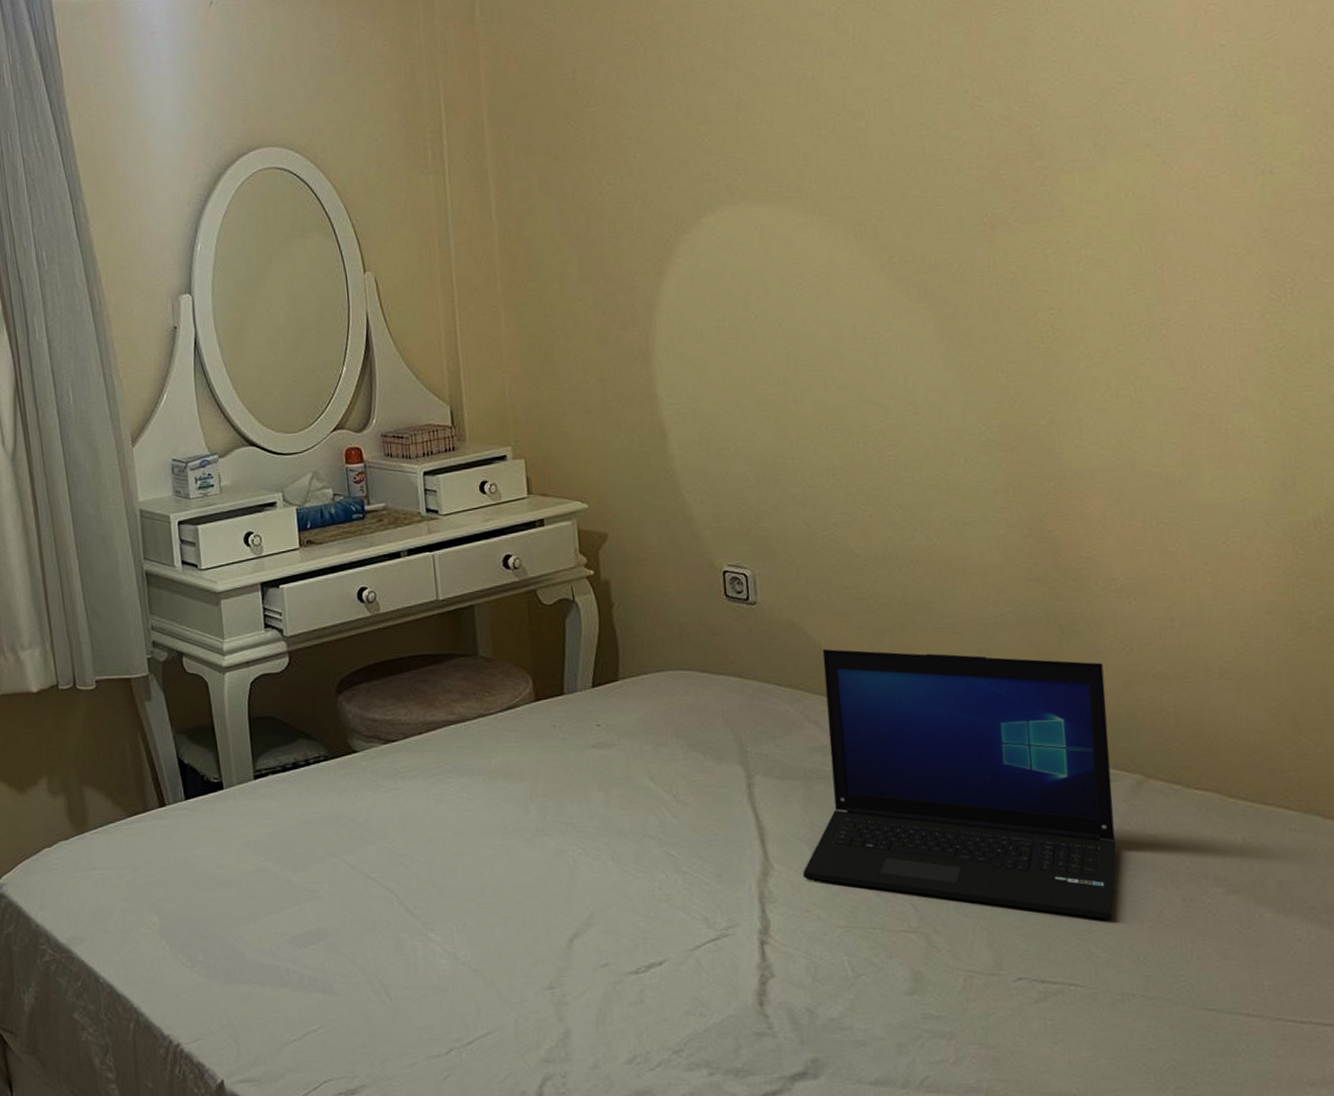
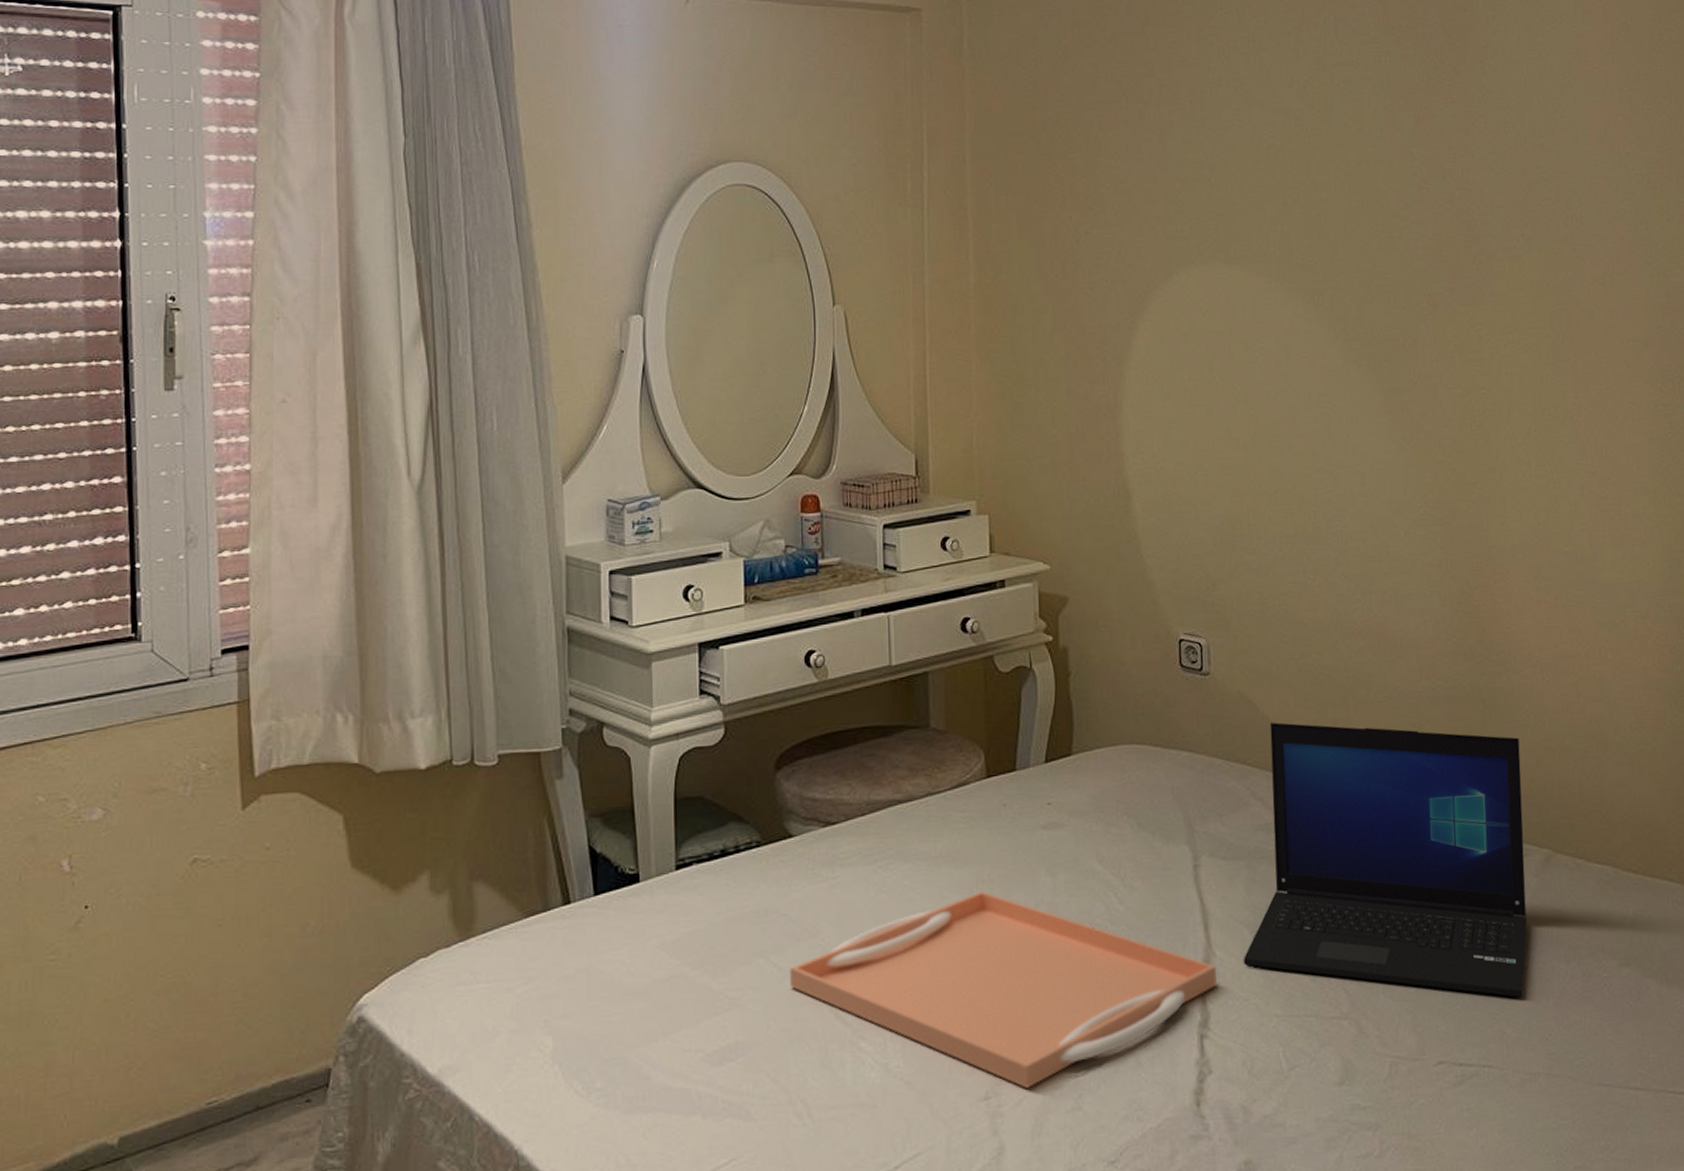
serving tray: none [360,803,776,981] -> present [788,891,1217,1088]

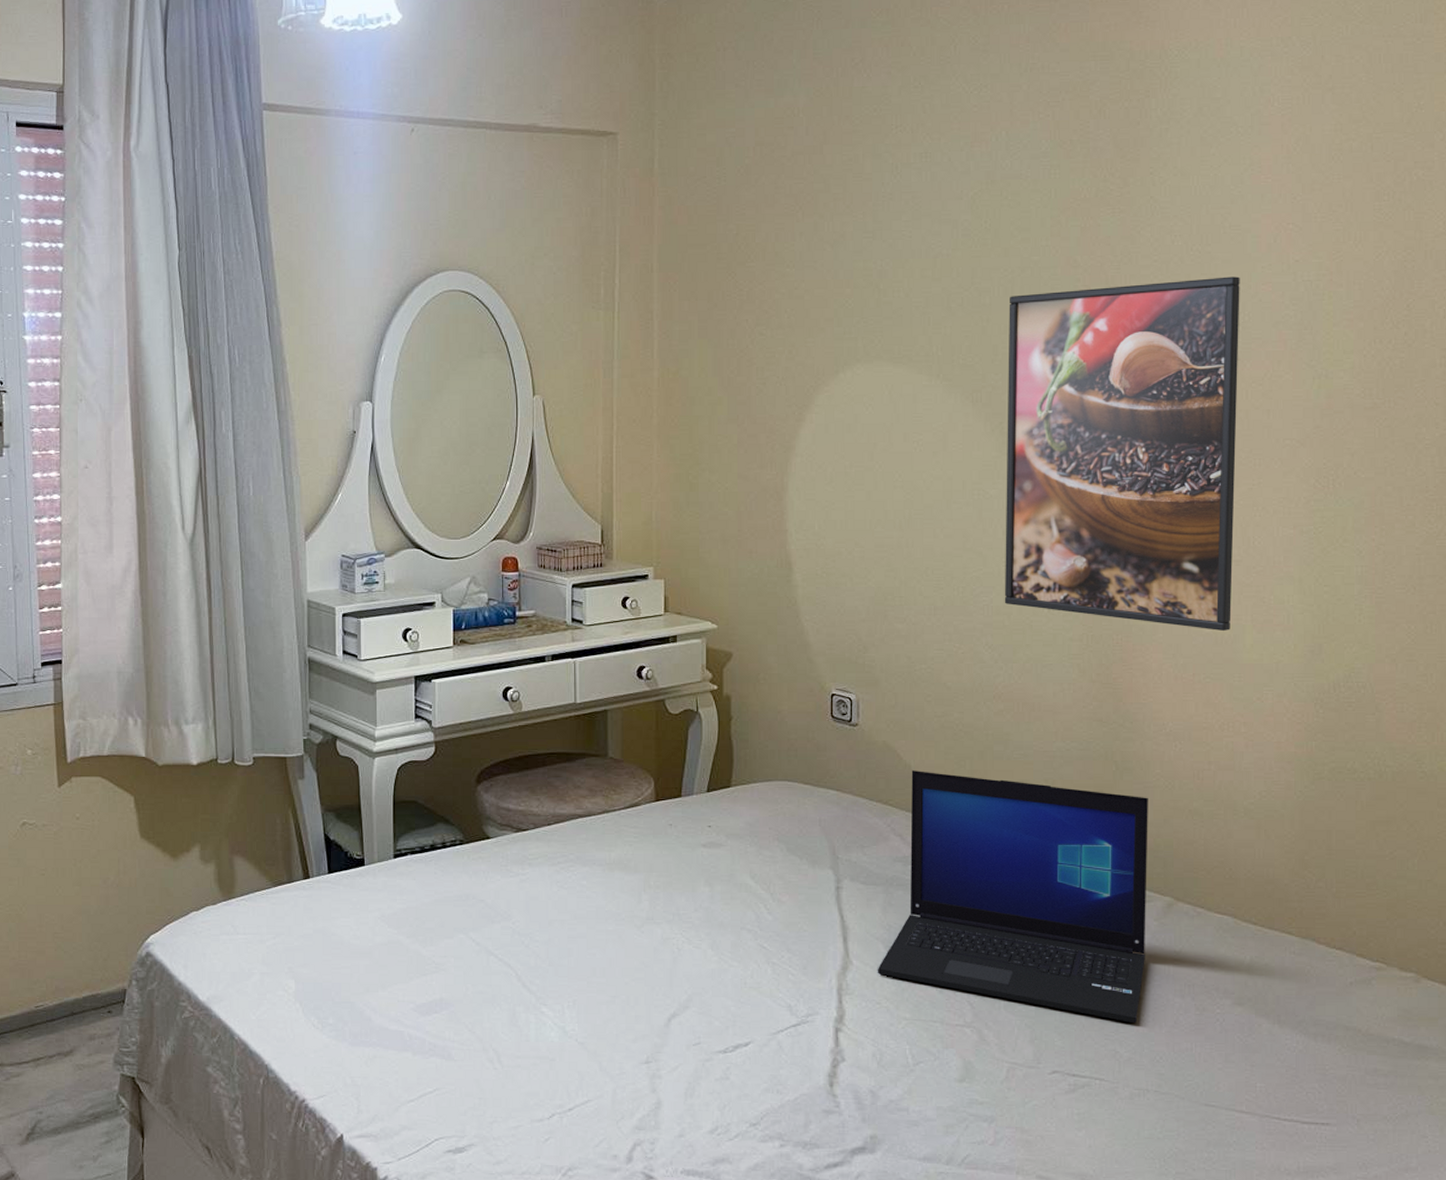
serving tray: present [788,891,1217,1088] -> none [484,894,852,1057]
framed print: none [1346,170,1590,550] -> present [1004,276,1240,632]

